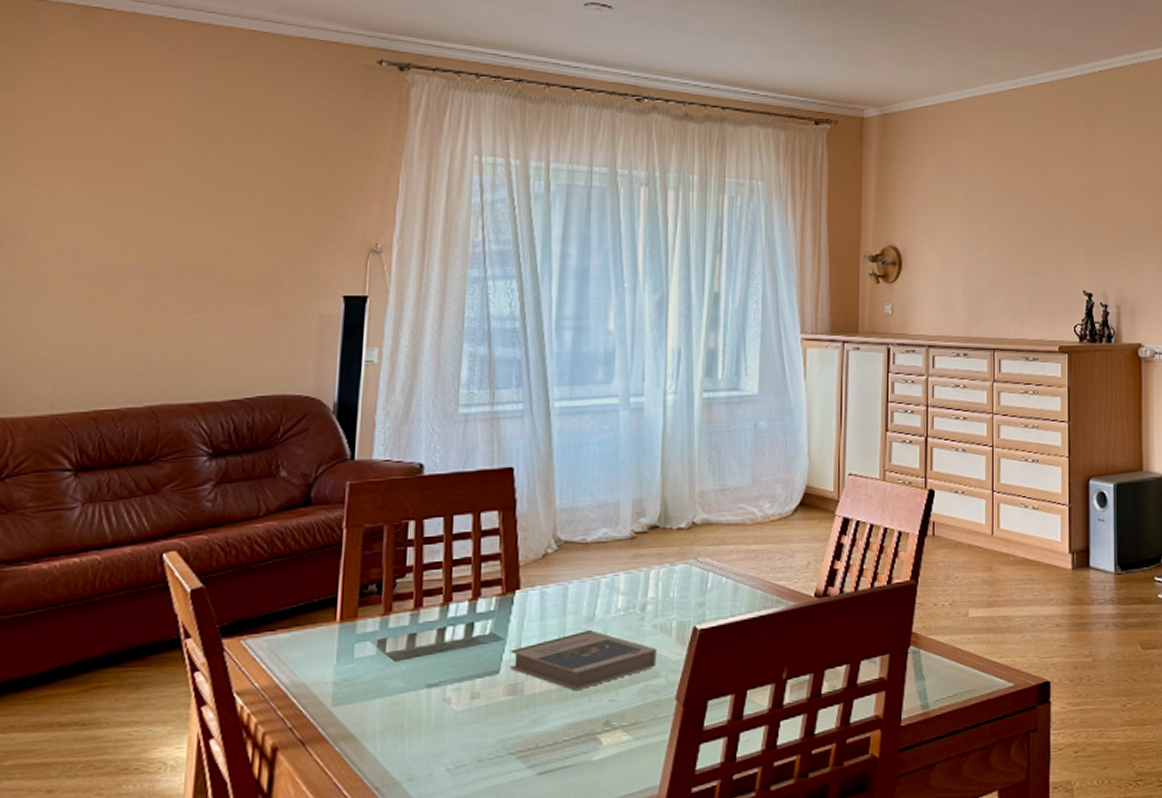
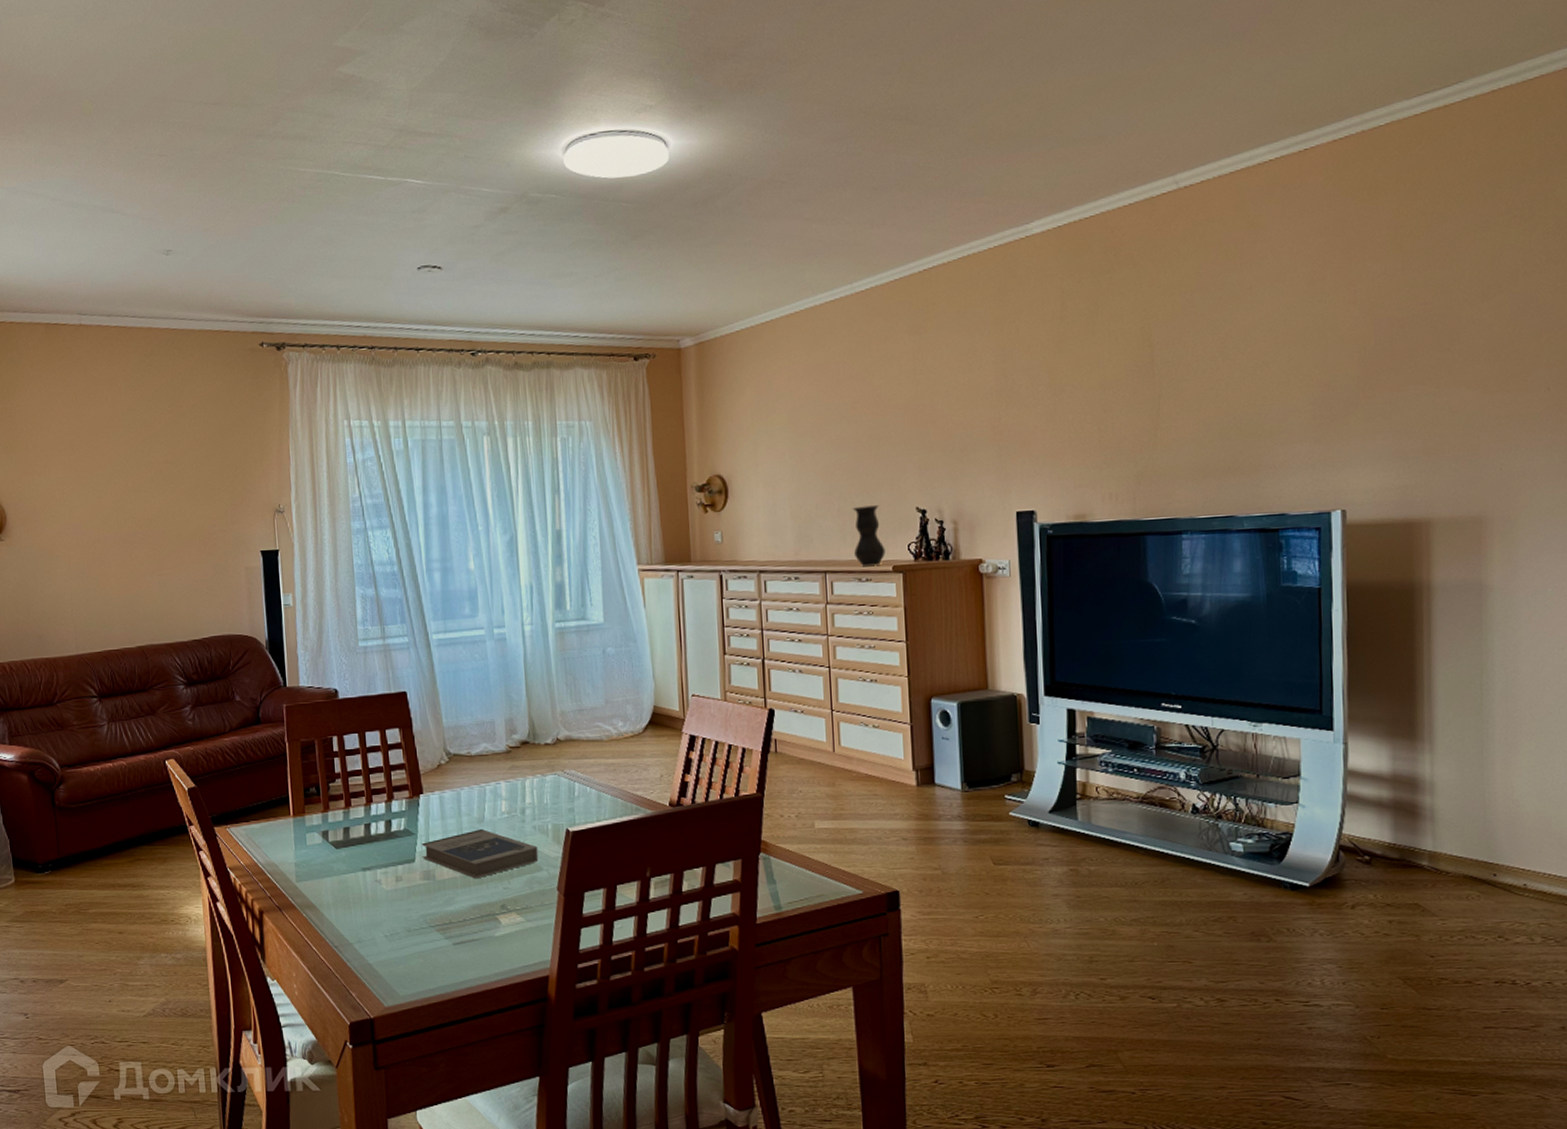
vase: none [1023,286,1053,346] -> present [852,505,886,567]

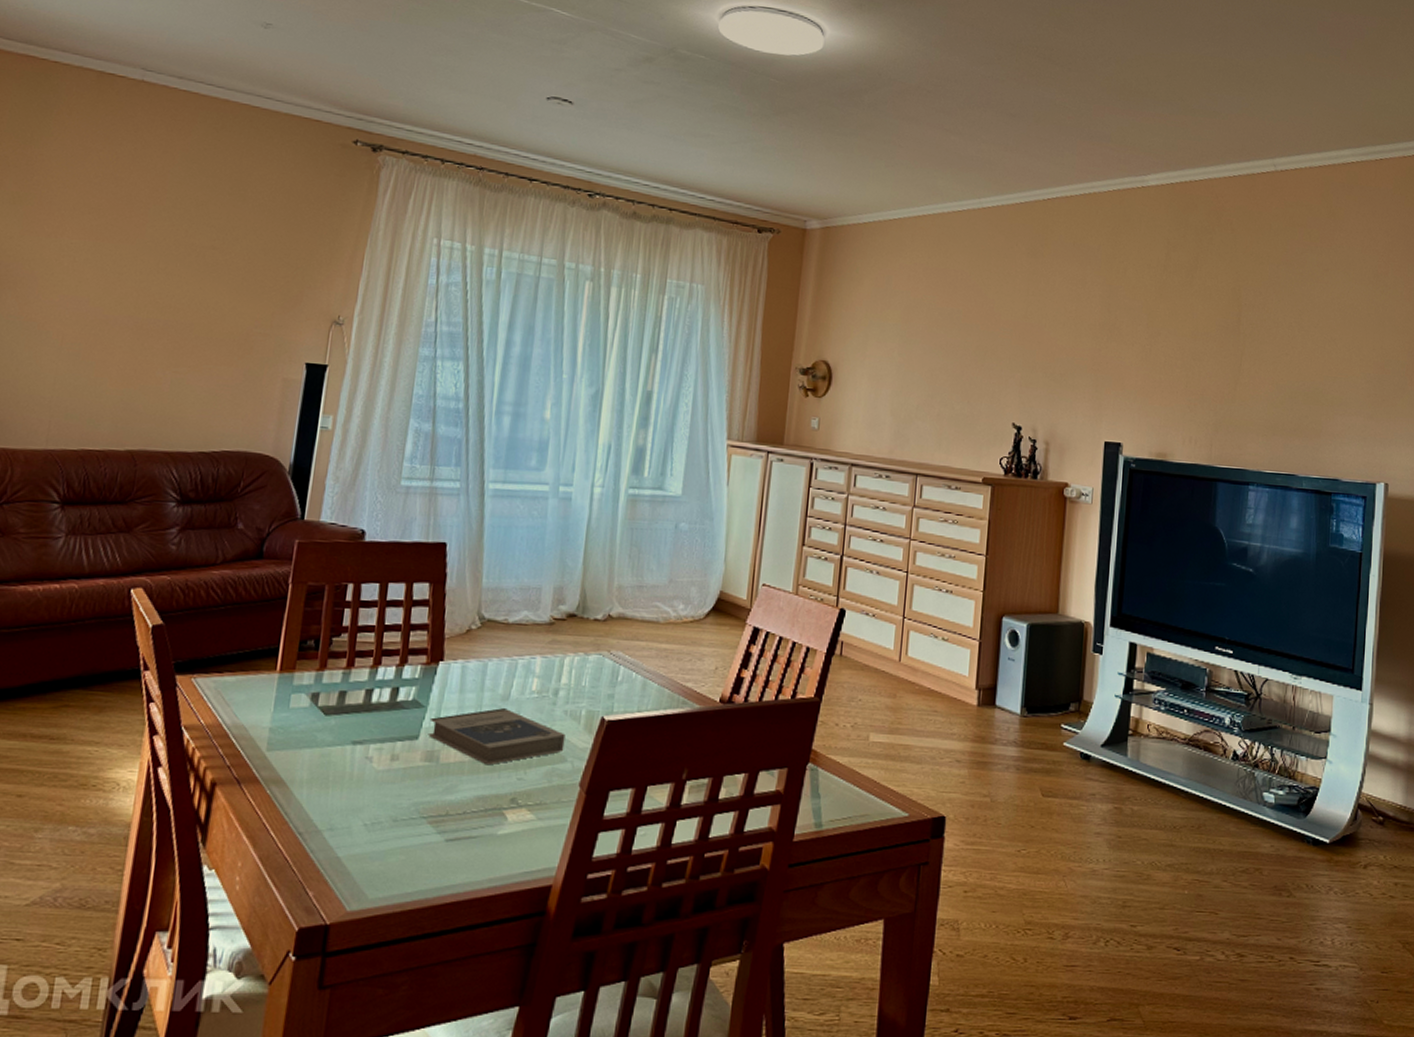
vase: present [852,505,886,567] -> none [947,413,978,475]

